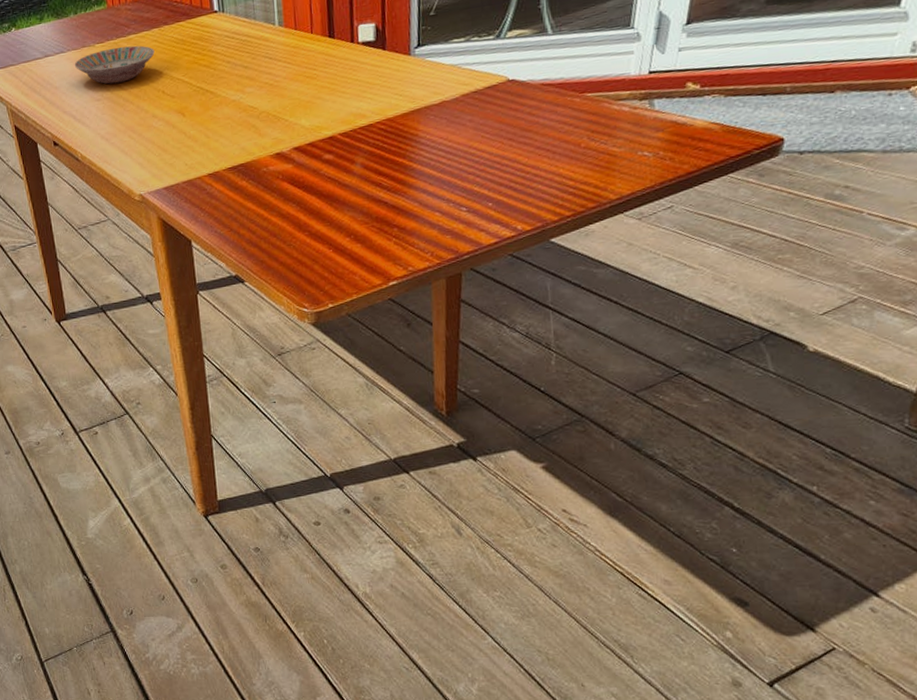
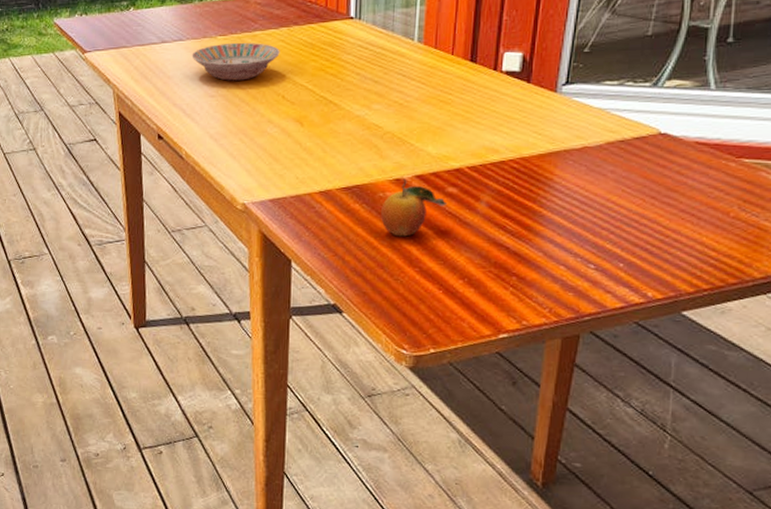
fruit: none [266,152,326,206] -> present [381,178,448,237]

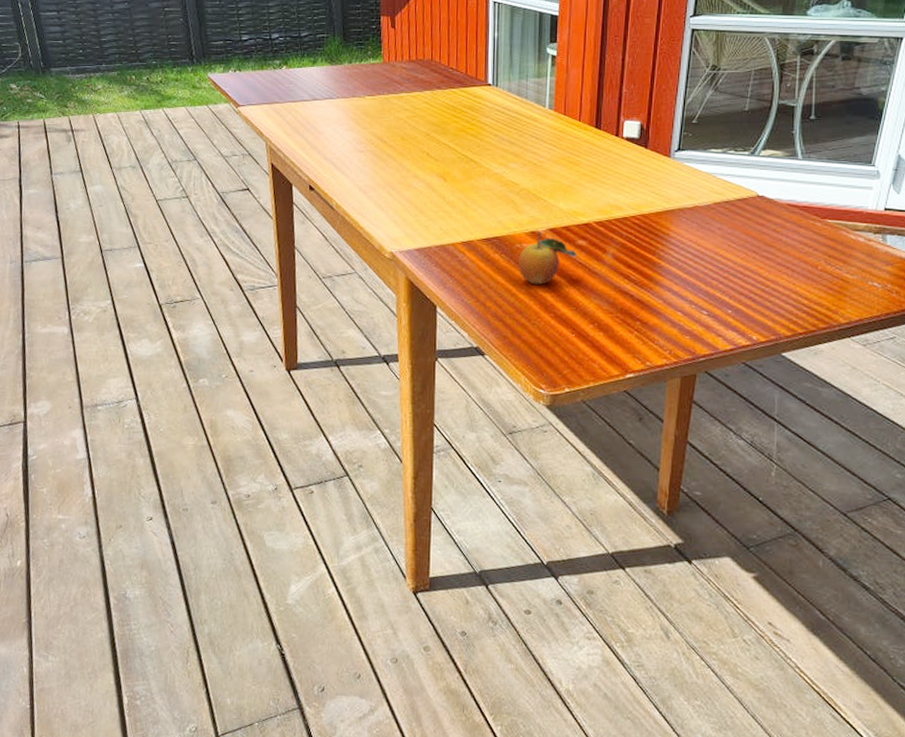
bowl: present [191,42,280,81] -> none [341,102,424,138]

